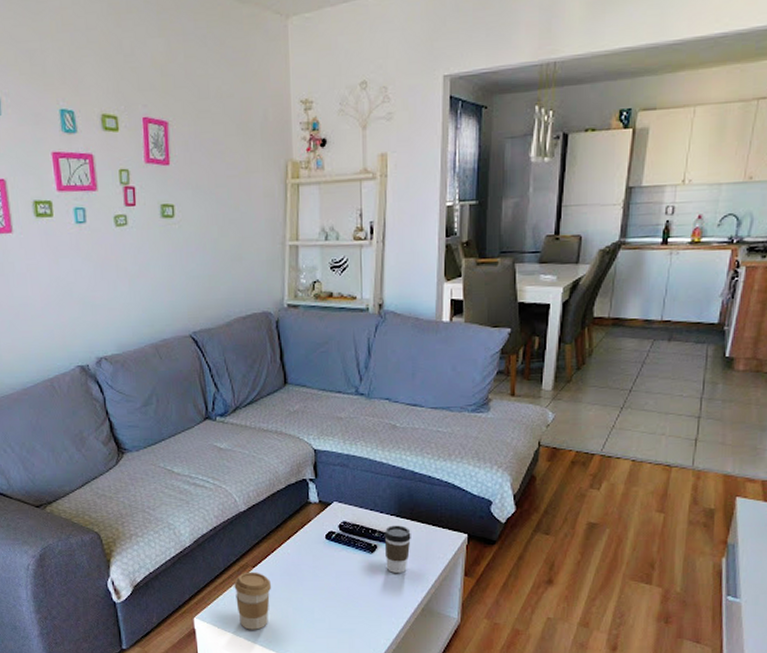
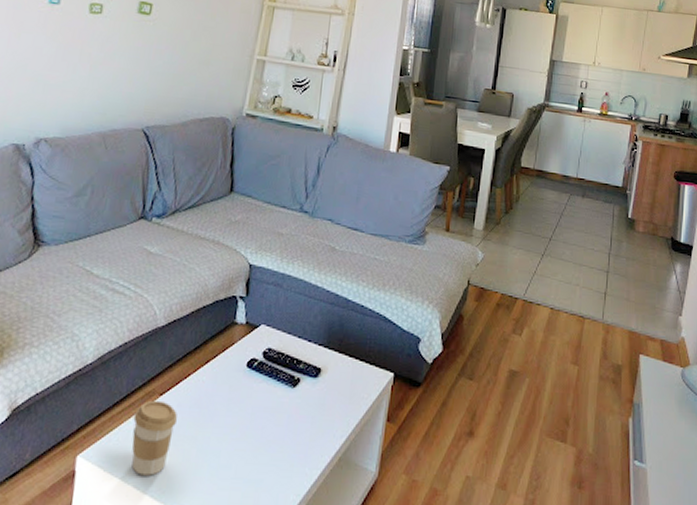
coffee cup: present [384,525,411,573] -> none [306,357,337,413]

